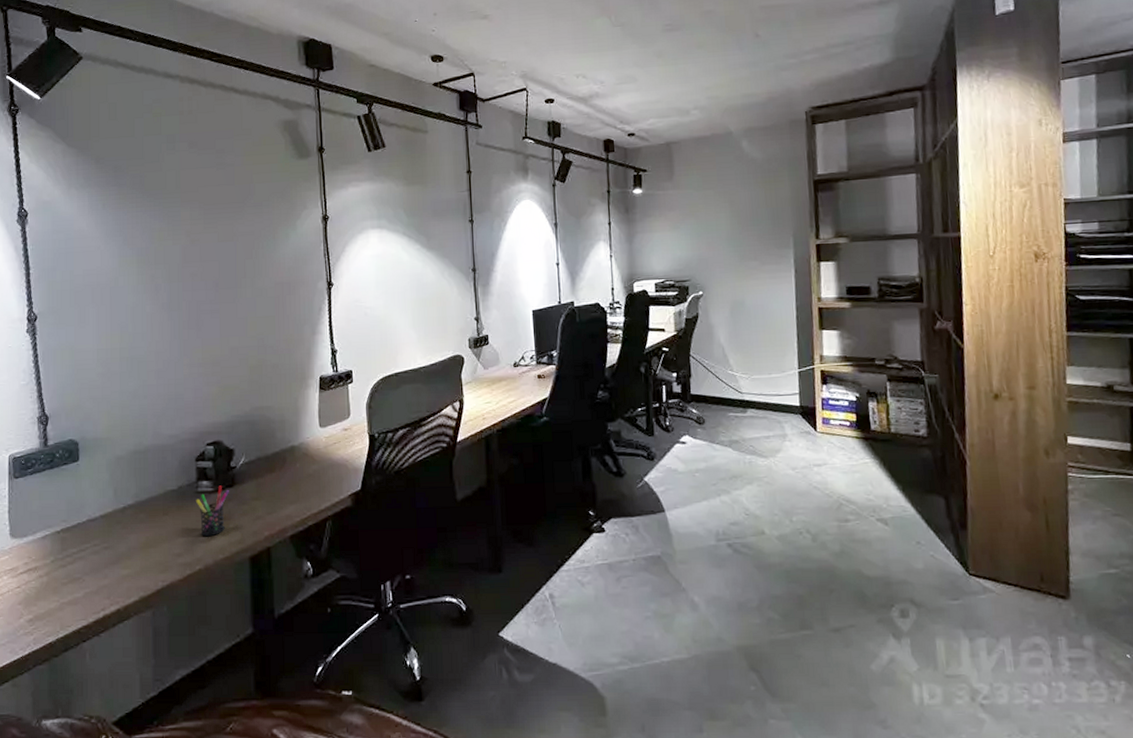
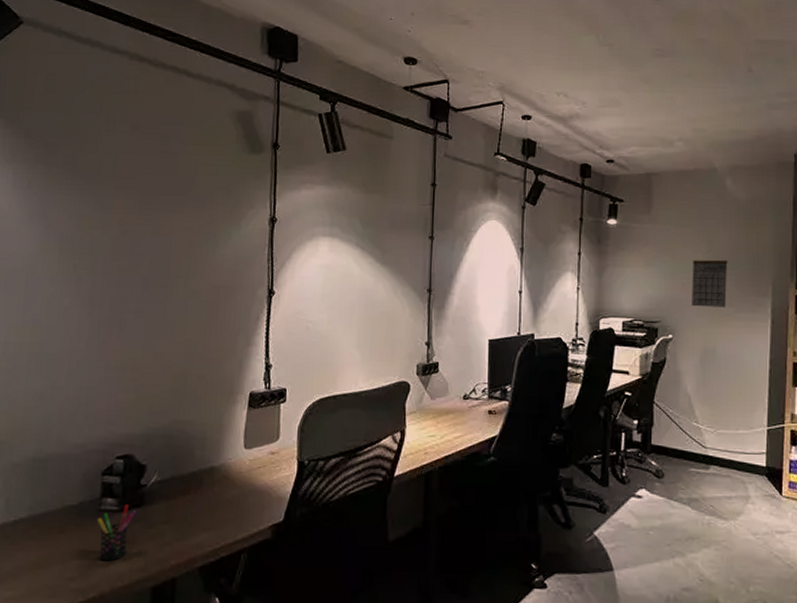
calendar: none [716,217,751,264] -> present [692,259,728,308]

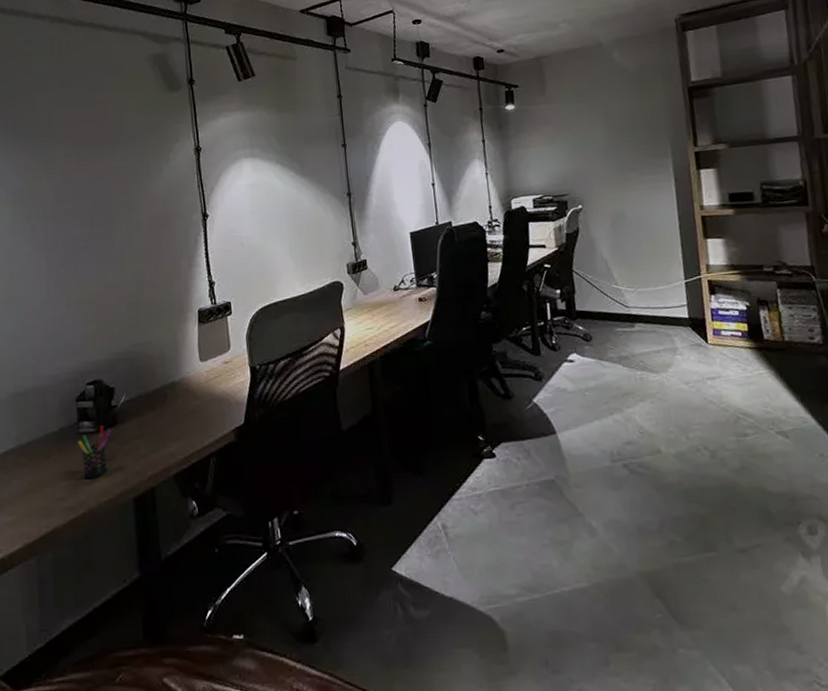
calendar: present [692,259,728,308] -> none [592,127,629,176]

